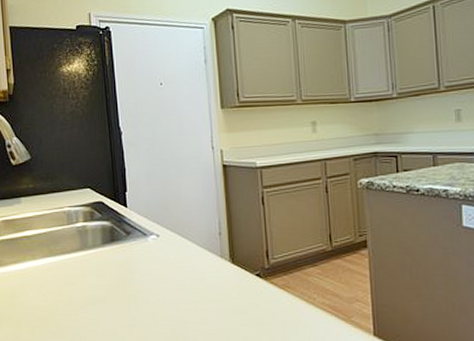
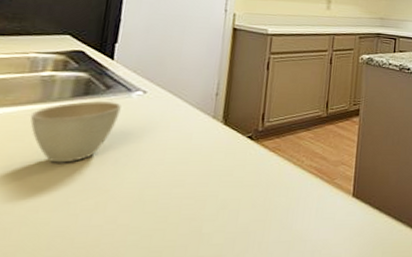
cup: none [76,246,142,303] -> present [30,101,121,163]

